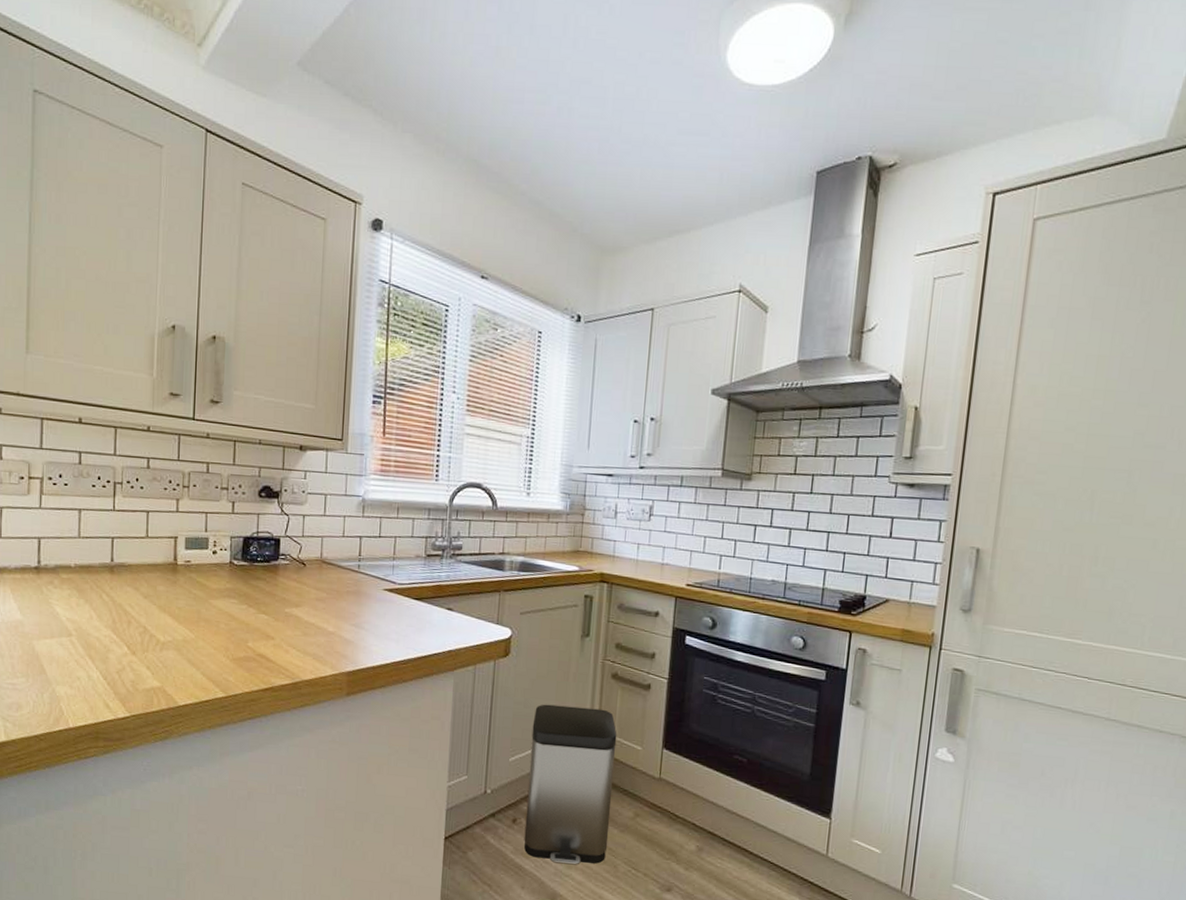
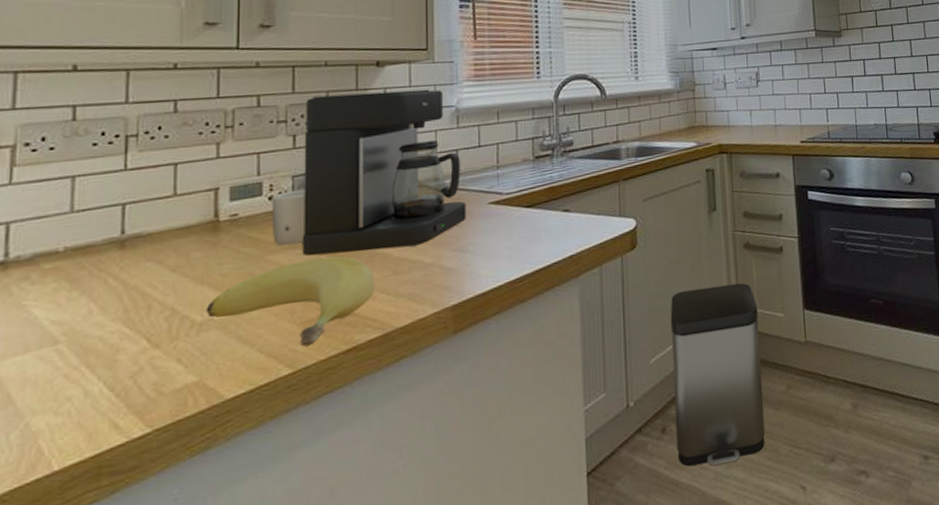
banana: none [166,609,289,679] -> present [205,256,375,347]
mug: none [214,548,240,595] -> present [271,189,306,246]
coffee maker: none [235,470,365,615] -> present [302,89,466,257]

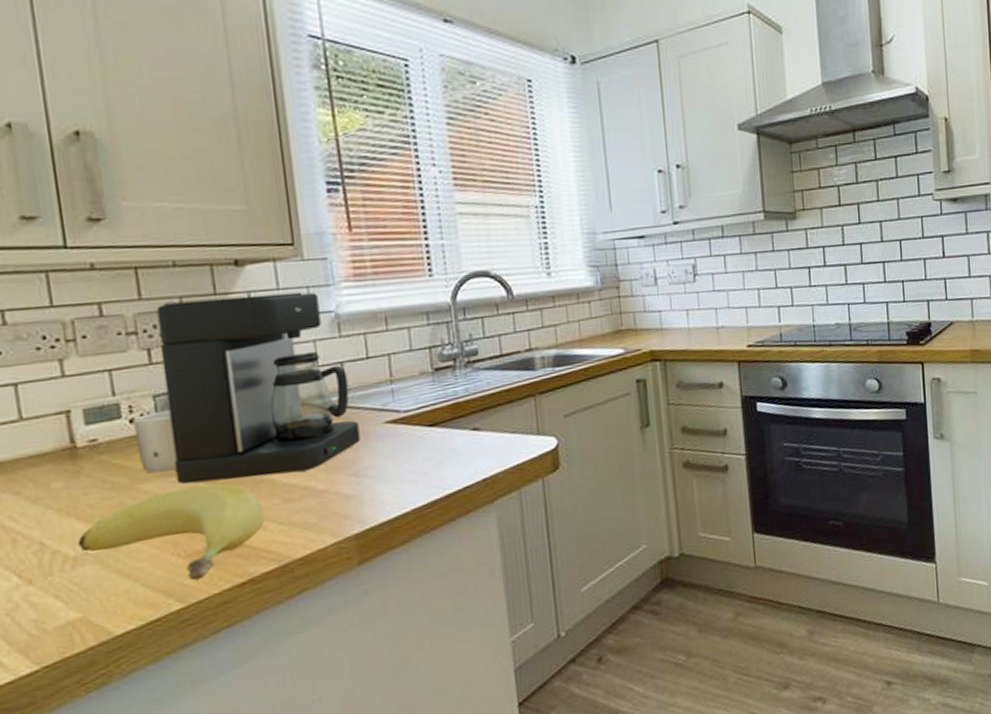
pedal bin: present [670,282,766,467] -> none [601,505,712,696]

